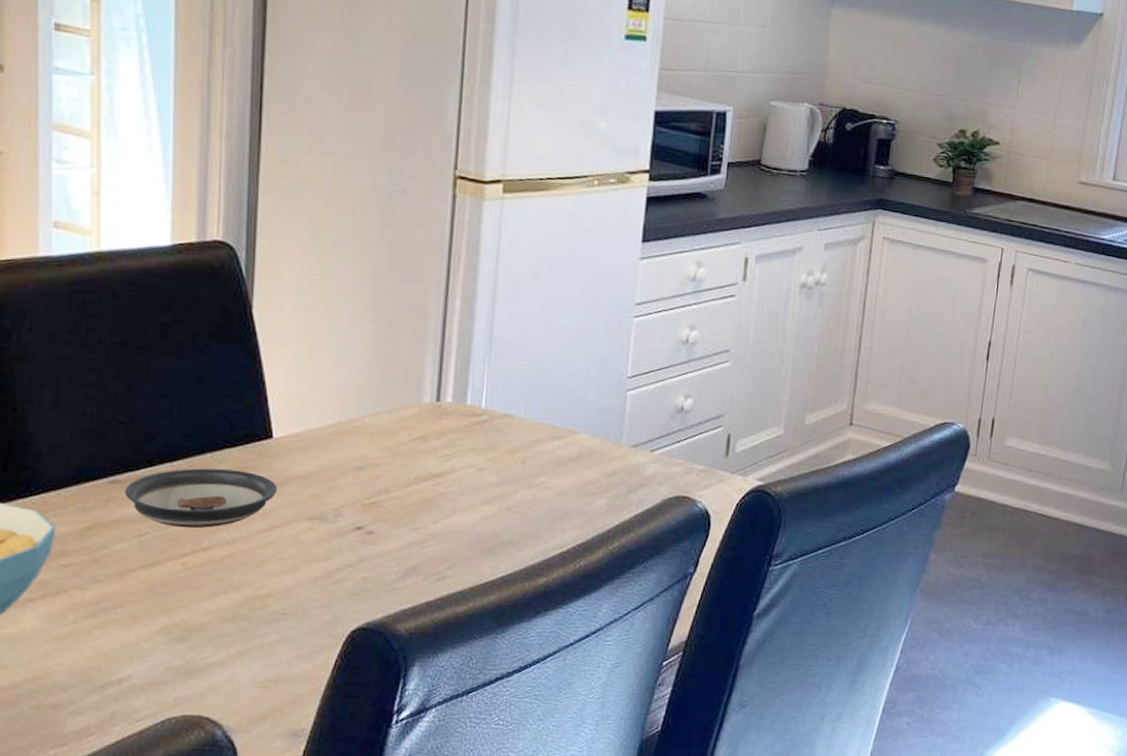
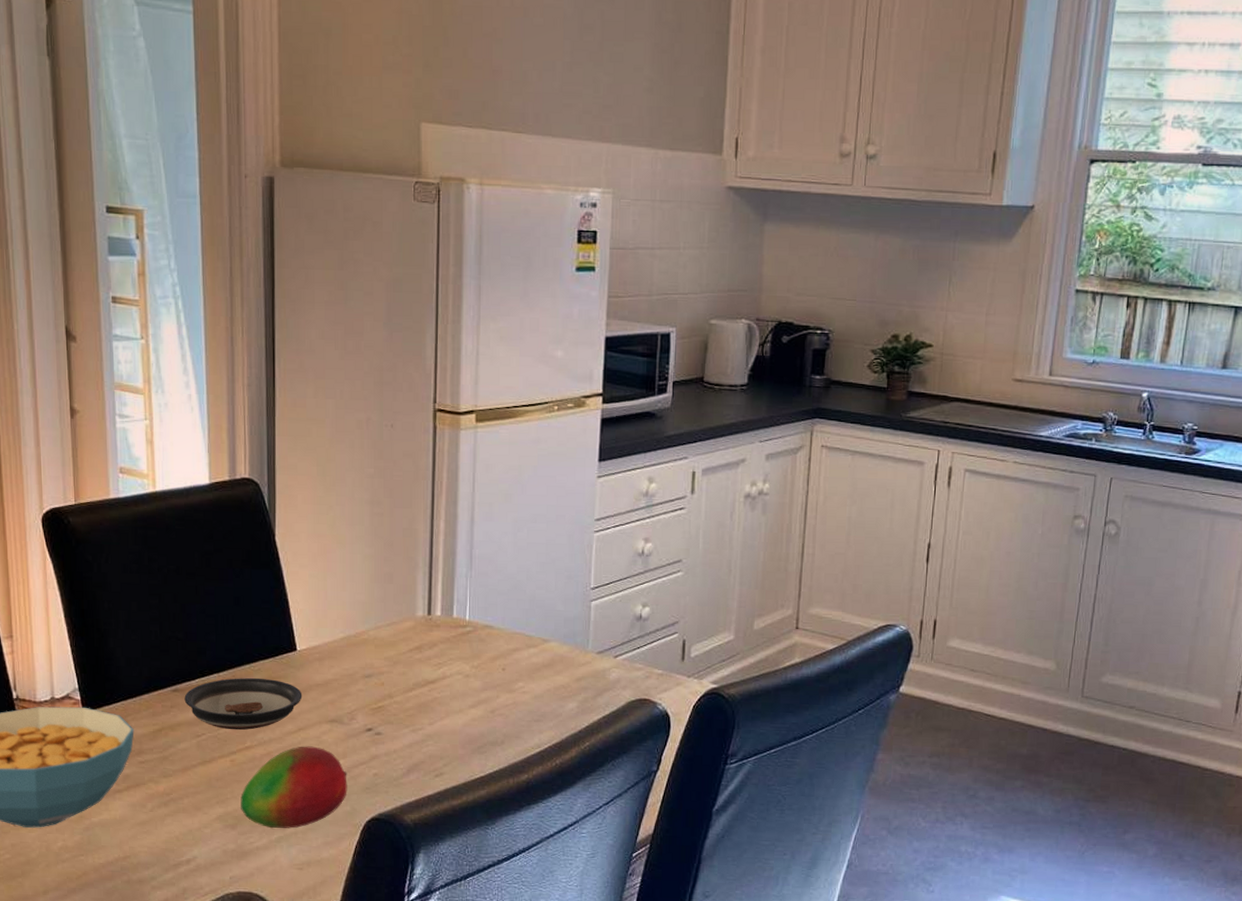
fruit: none [192,546,329,641] -> present [240,746,347,828]

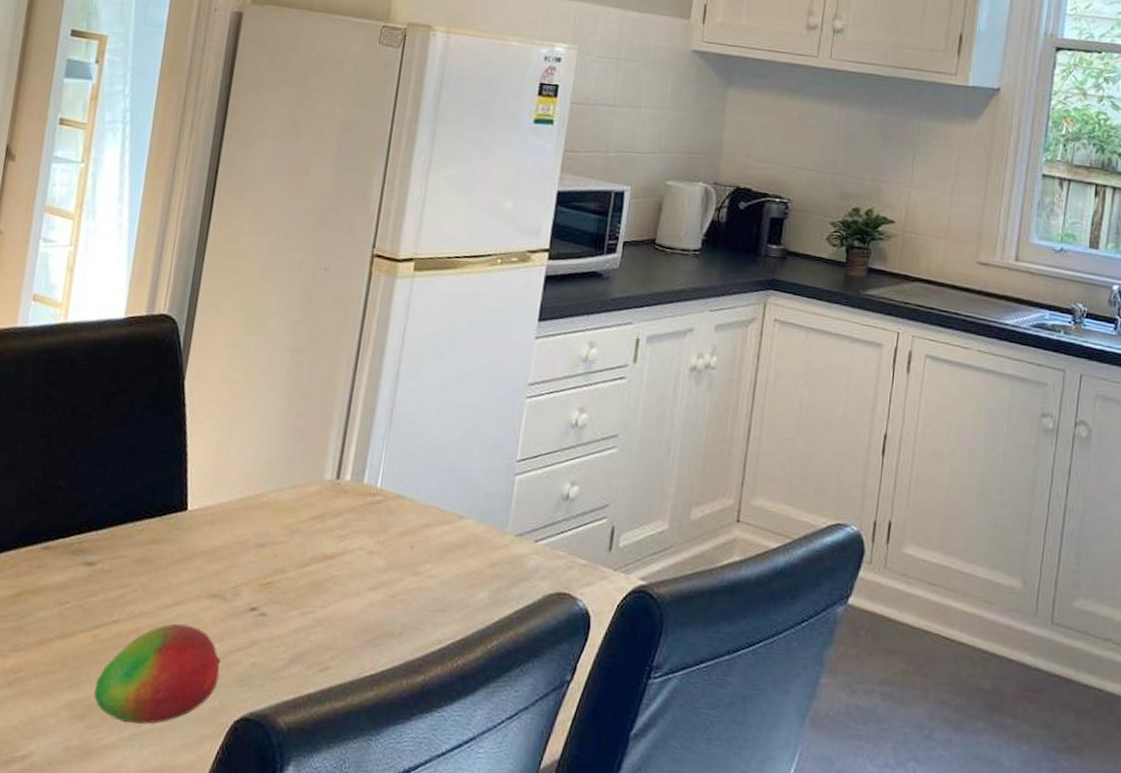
saucer: present [184,678,303,731] -> none [54,537,186,601]

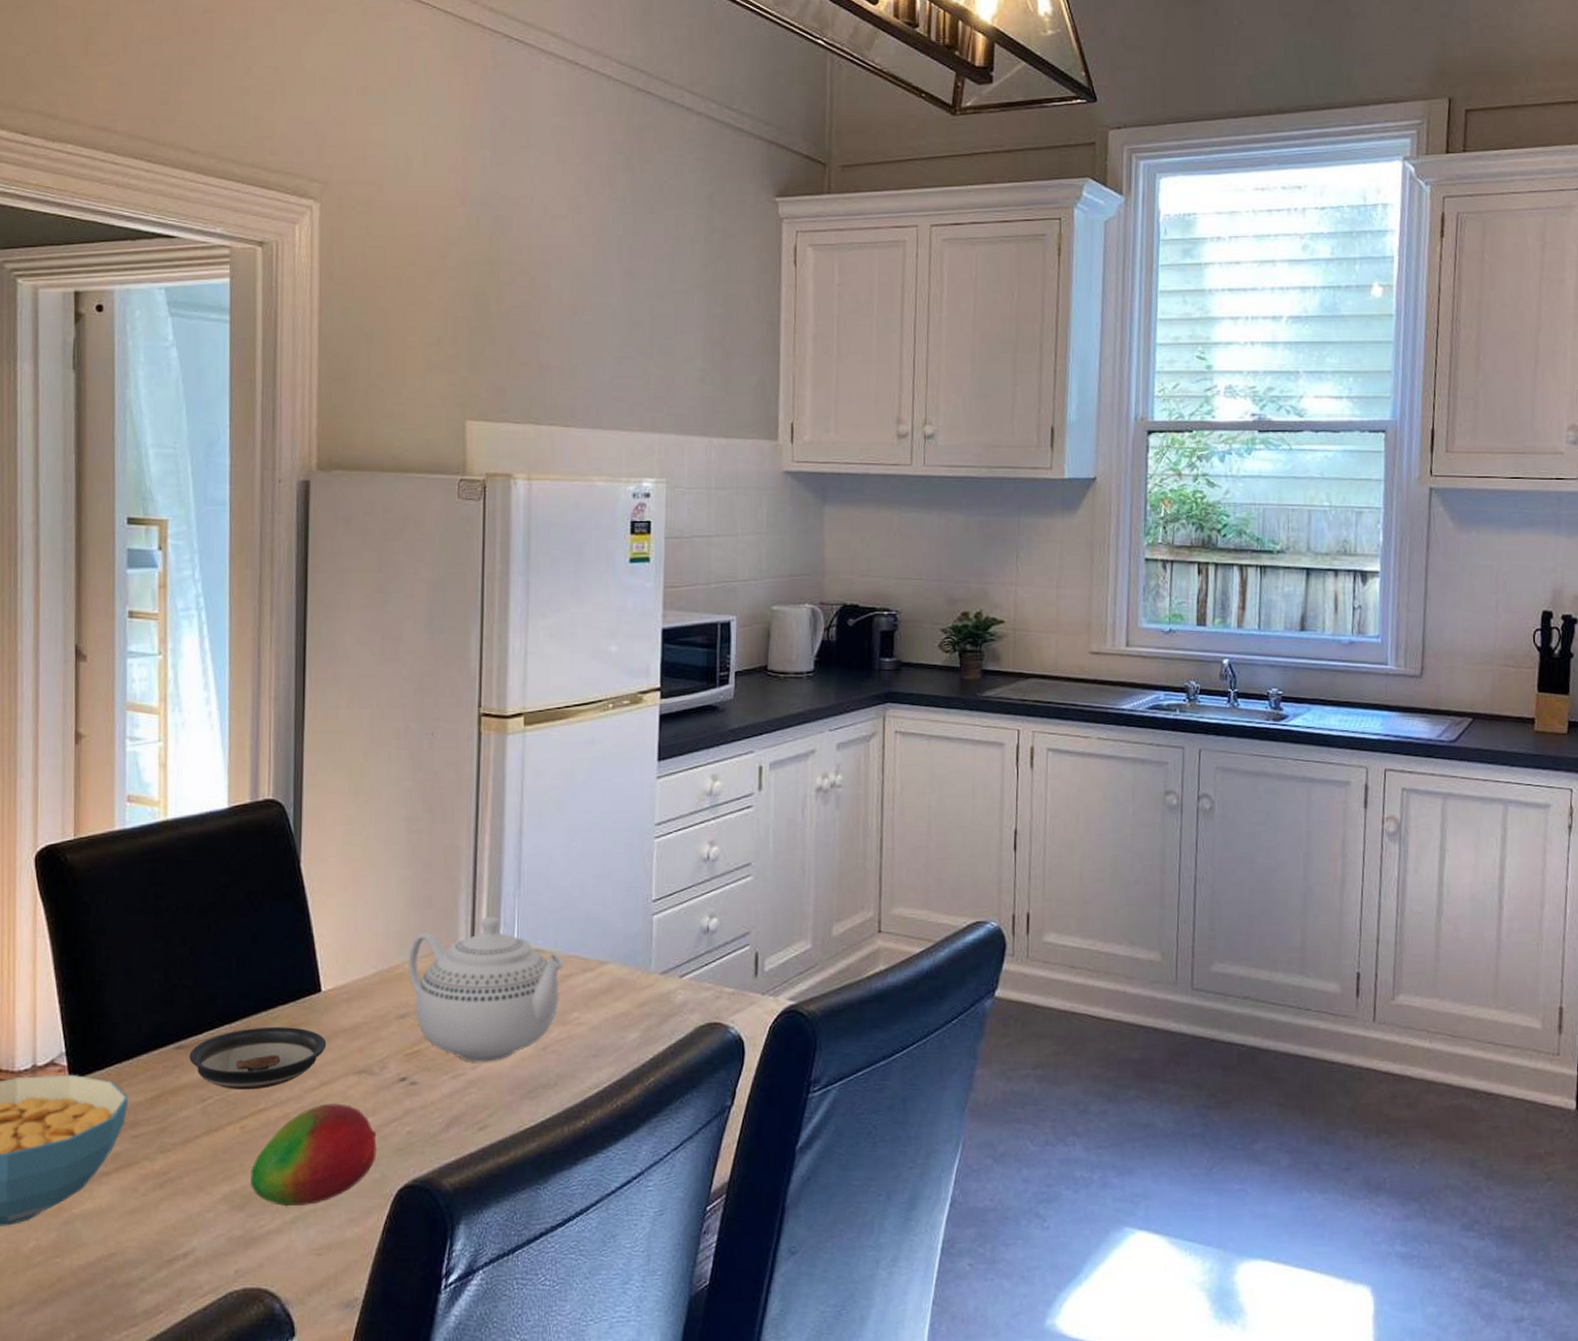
saucer: none [54,537,186,601] -> present [189,1027,327,1090]
teapot: none [272,455,423,603] -> present [408,916,563,1062]

